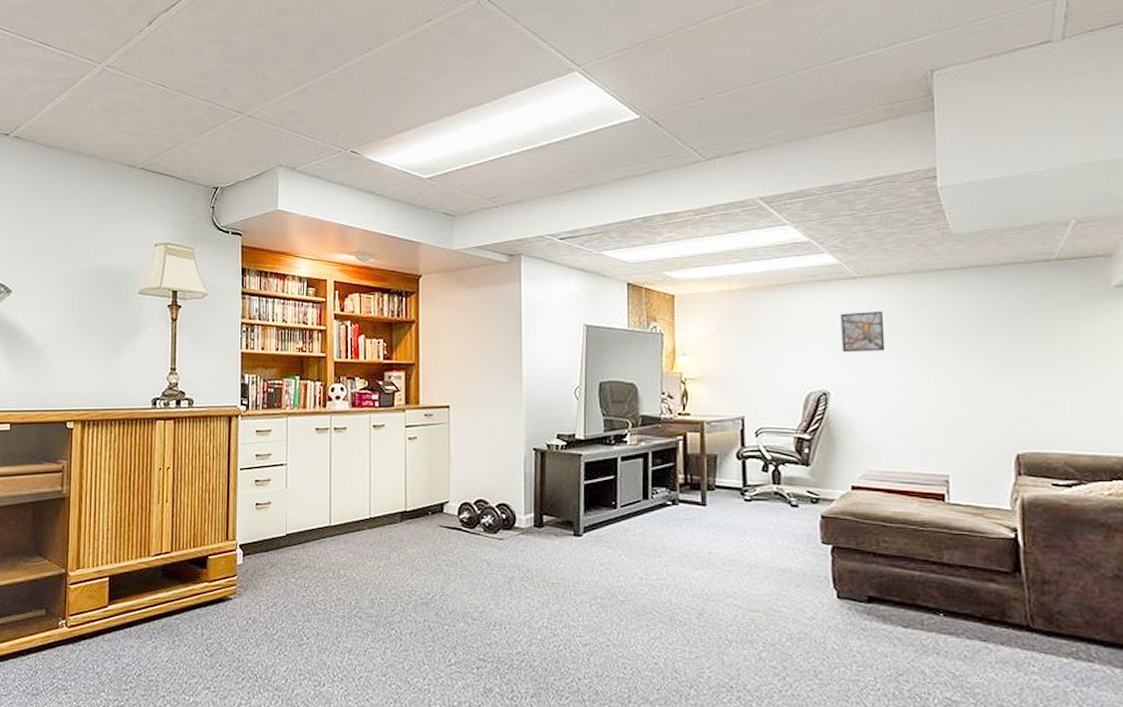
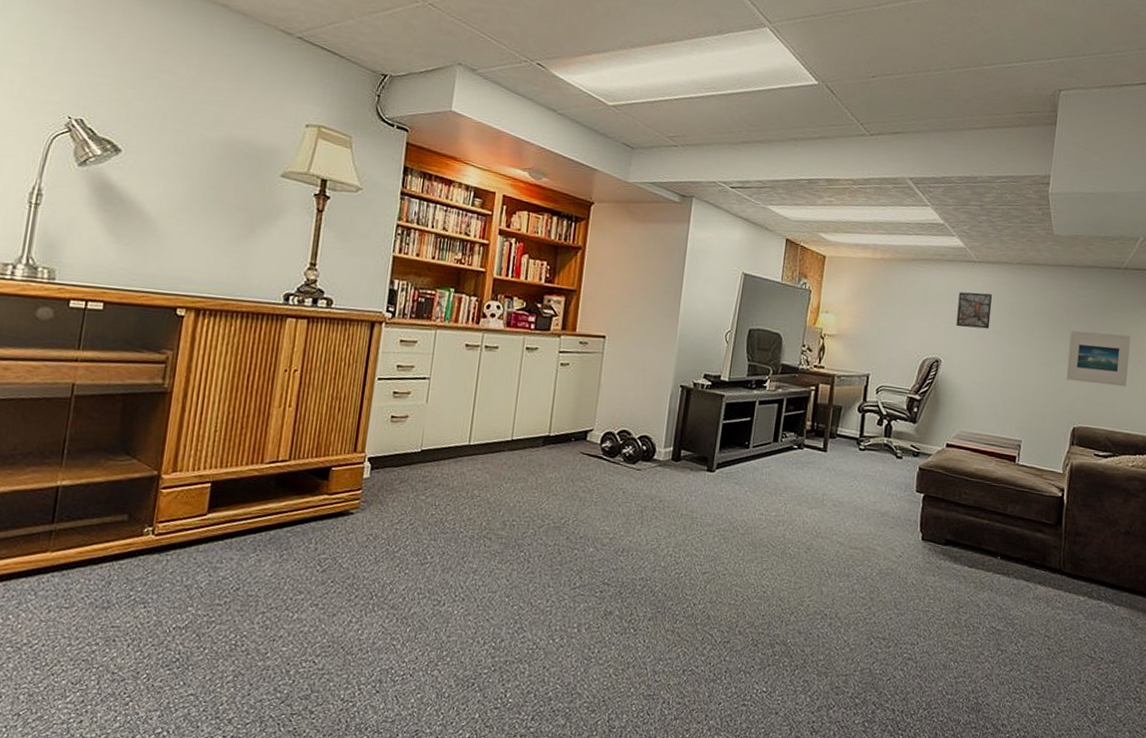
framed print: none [994,338,1083,400] -> present [1066,331,1131,387]

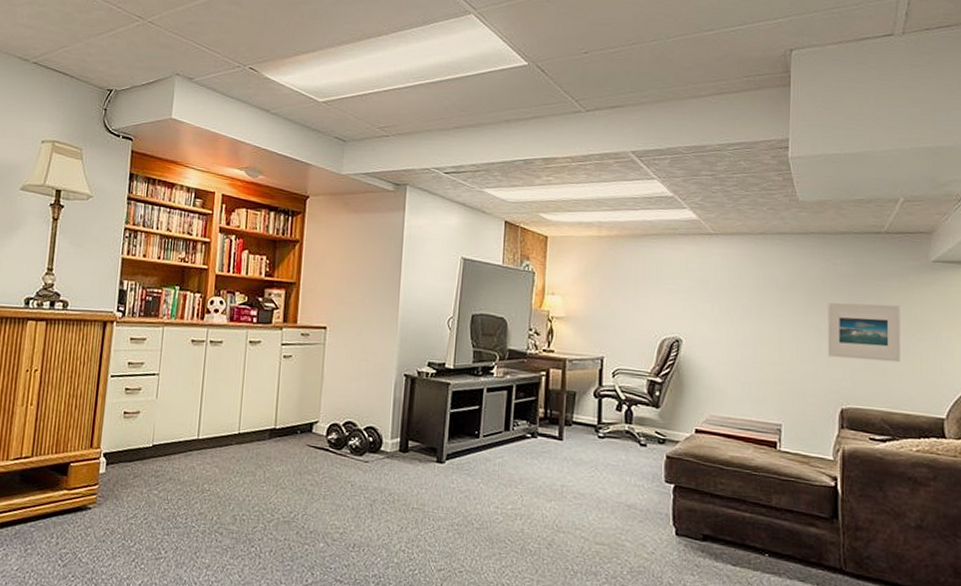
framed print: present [956,292,992,329] -> none [695,266,734,305]

